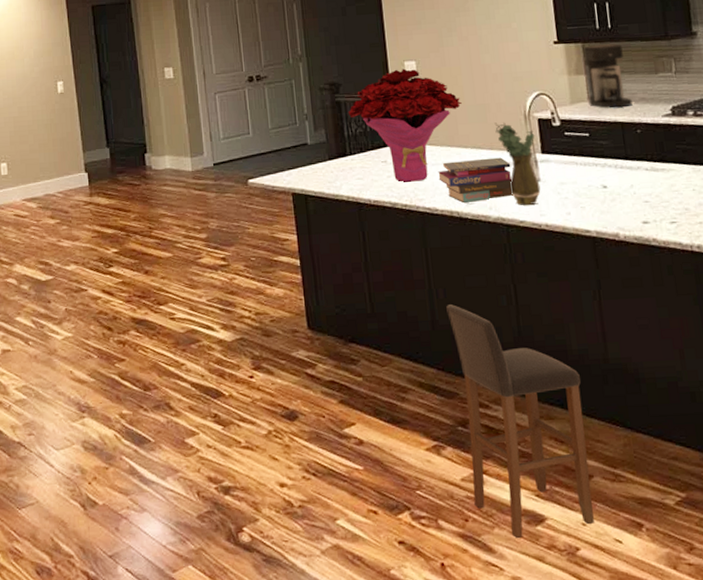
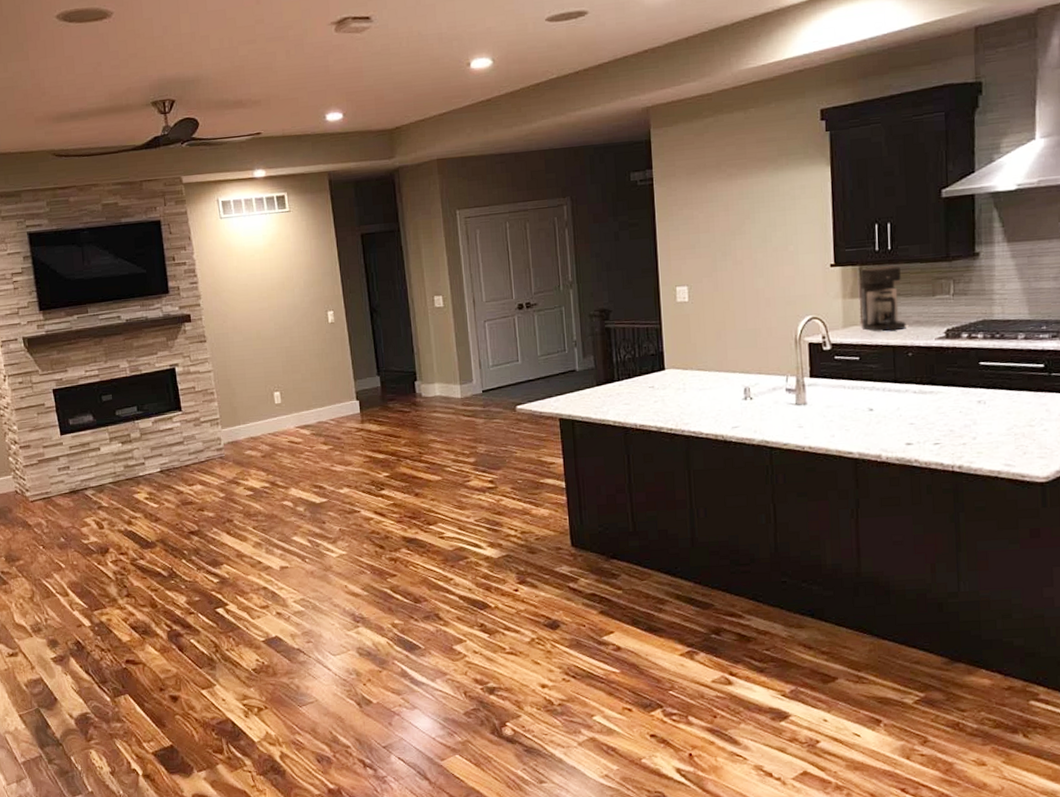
flower bouquet: present [348,68,462,182] -> none [617,294,732,407]
books: present [438,157,513,203] -> none [705,381,778,426]
bar stool: present [446,304,594,538] -> none [706,523,836,732]
vase: present [494,122,541,205] -> none [764,347,807,428]

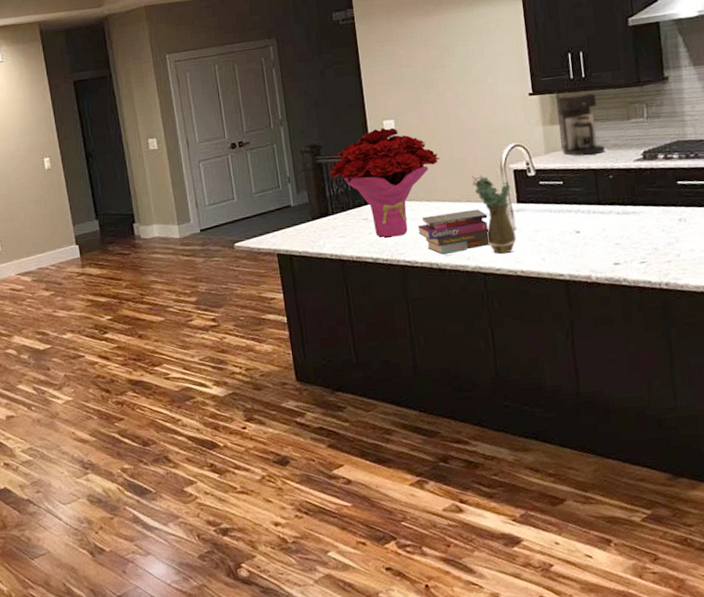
flower bouquet: none [617,294,732,407] -> present [329,127,440,238]
books: none [705,381,778,426] -> present [417,209,490,254]
vase: none [764,347,807,428] -> present [471,175,517,254]

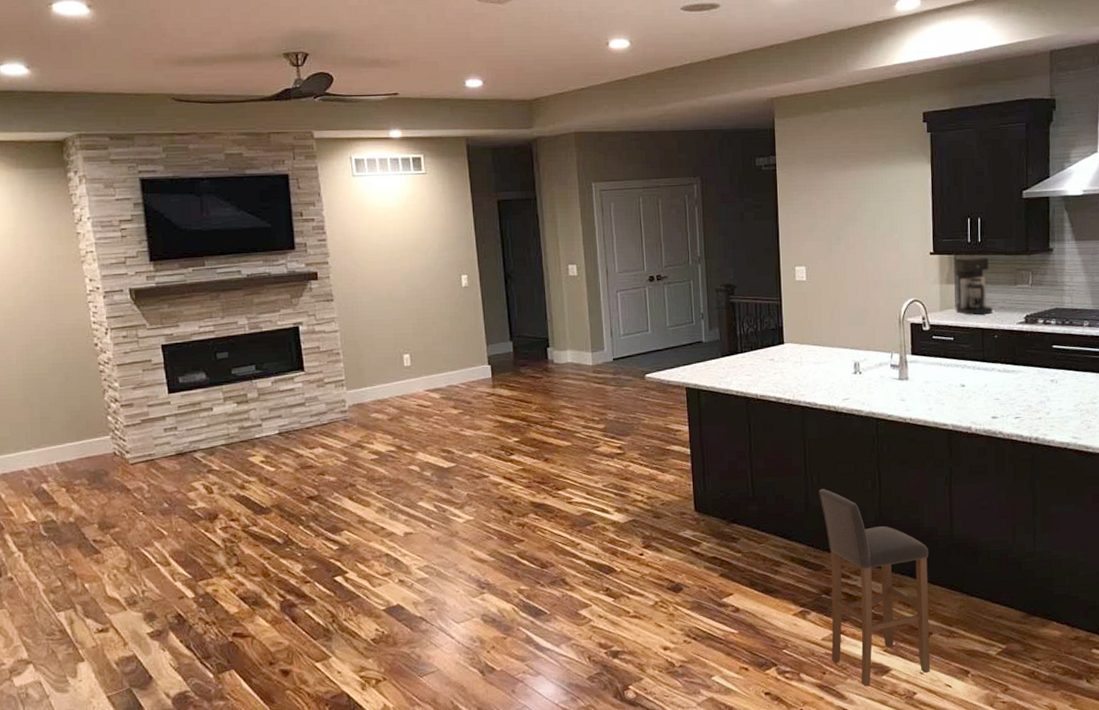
flower bouquet: present [329,127,440,238] -> none [741,273,845,379]
books: present [417,209,490,254] -> none [819,357,884,398]
bar stool: none [427,351,567,559] -> present [819,489,930,686]
vase: present [471,175,517,254] -> none [872,325,908,401]

